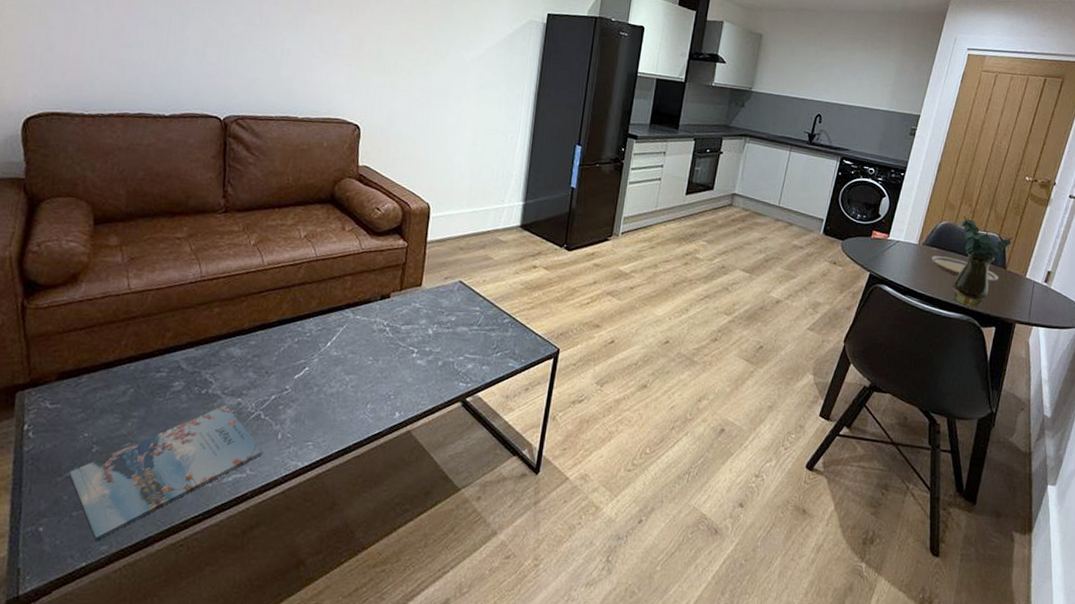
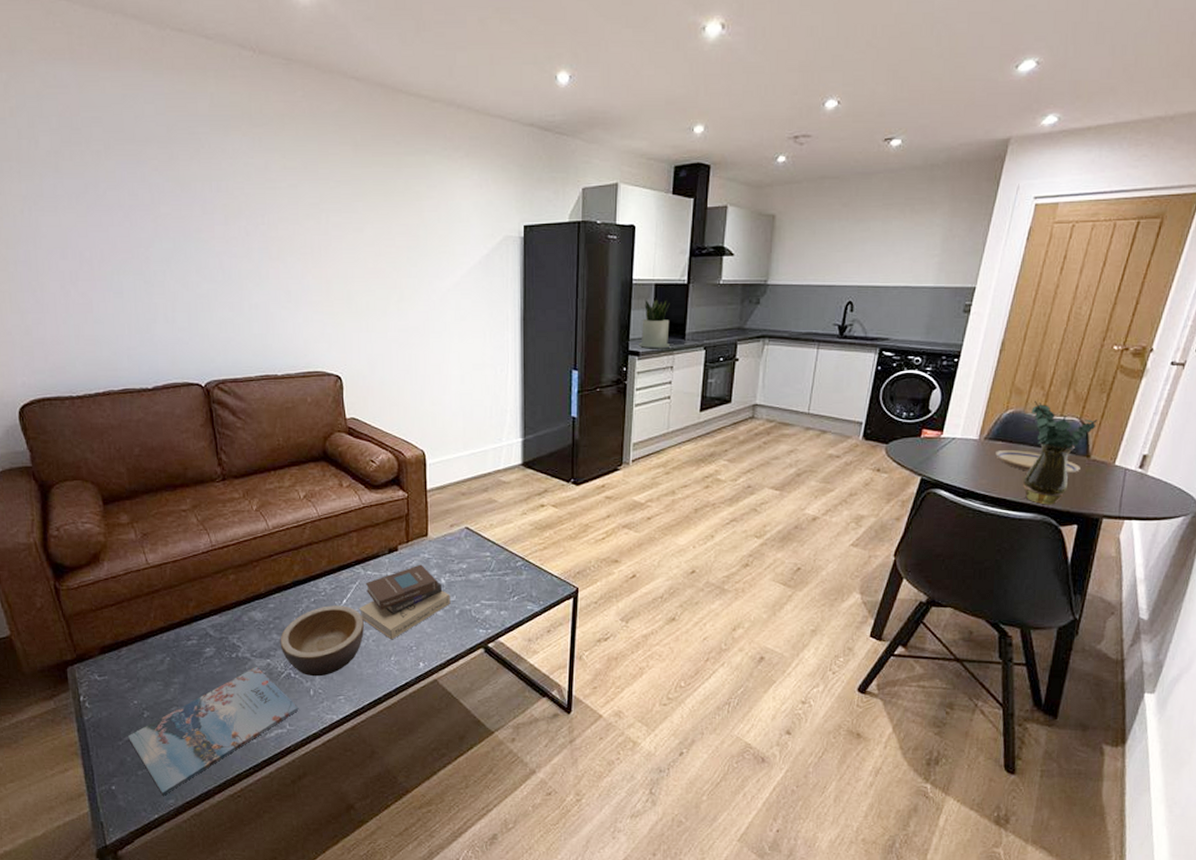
bowl: none [254,347,346,420] -> present [280,605,364,677]
books: none [341,313,436,387] -> present [358,564,451,640]
planter: none [638,91,668,136] -> present [639,299,671,349]

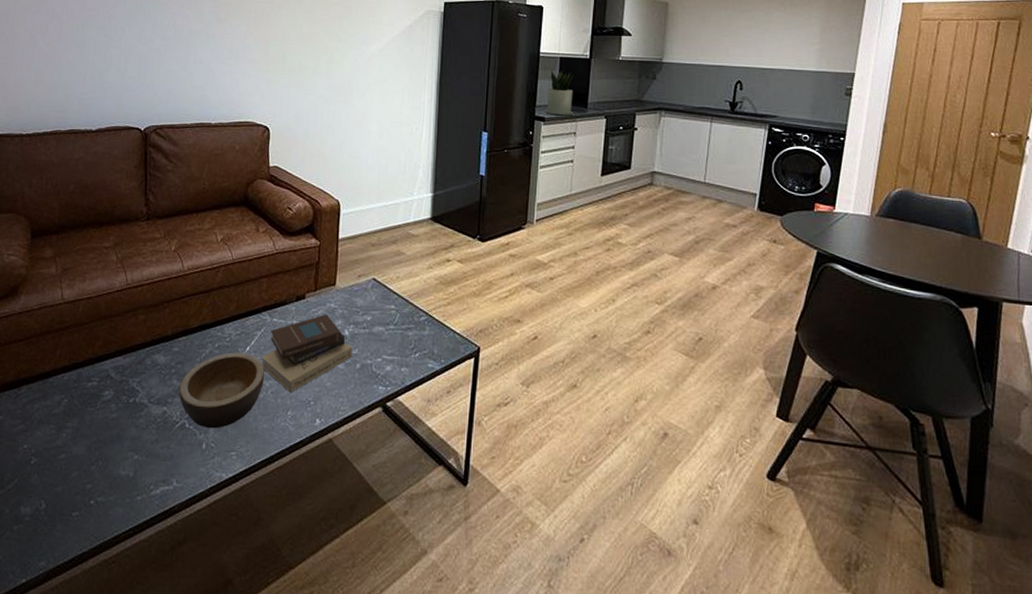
magazine: present [128,666,299,796] -> none [11,413,189,556]
plate: present [995,450,1080,474] -> none [888,228,974,255]
vase: present [1022,400,1098,505] -> none [917,180,985,286]

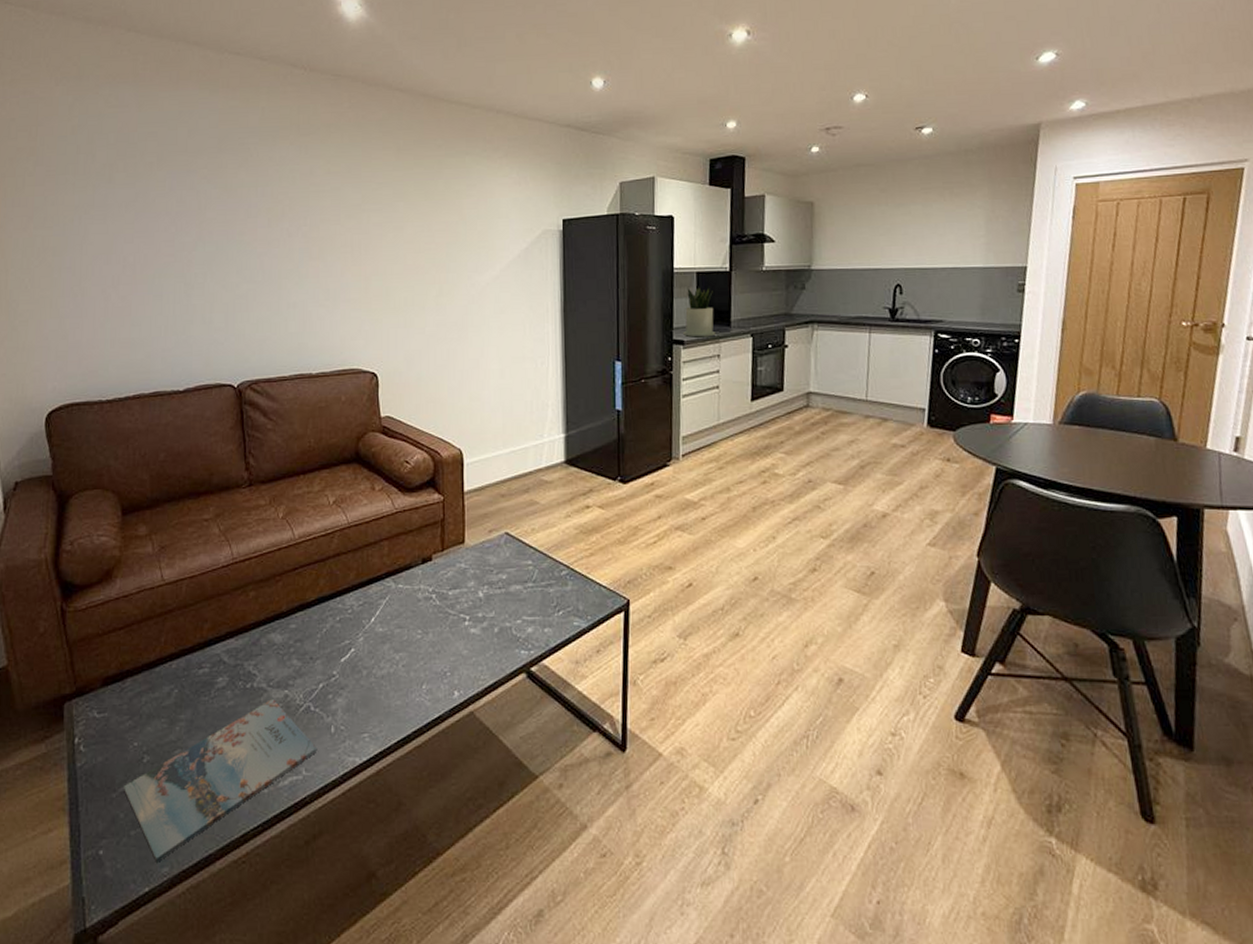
magazine: none [11,413,189,556] -> present [124,698,318,862]
bowl: present [178,352,265,429] -> none [300,625,393,710]
books: present [260,314,353,393] -> none [387,575,489,665]

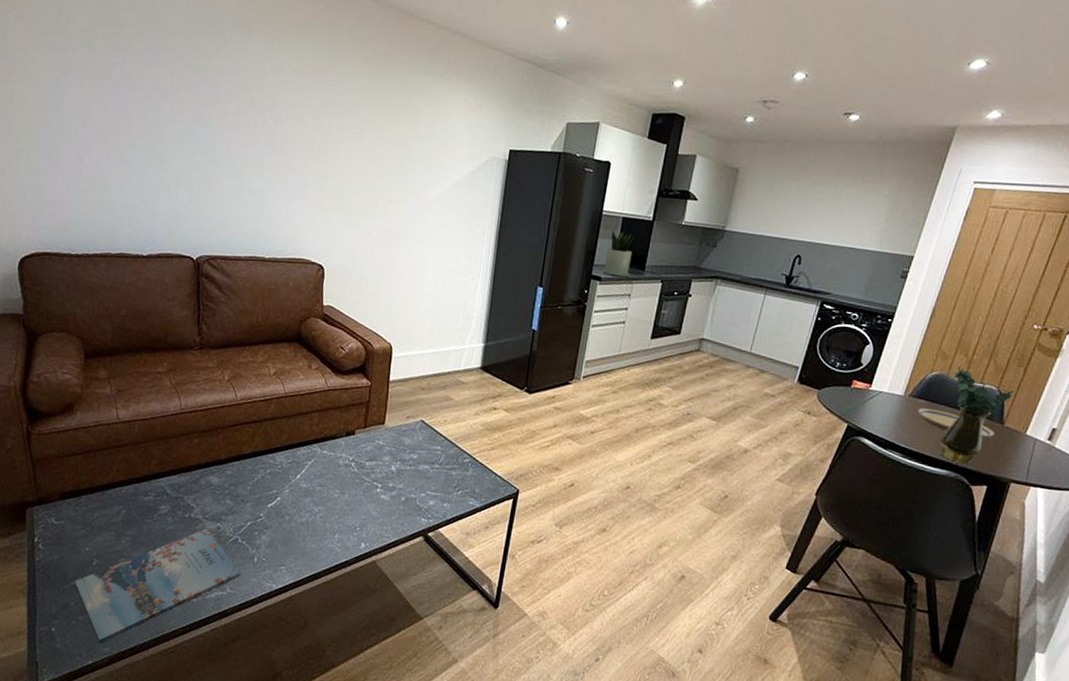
plate: none [1073,435,1169,459] -> present [918,408,994,438]
vase: none [1105,380,1179,495] -> present [939,366,1014,465]

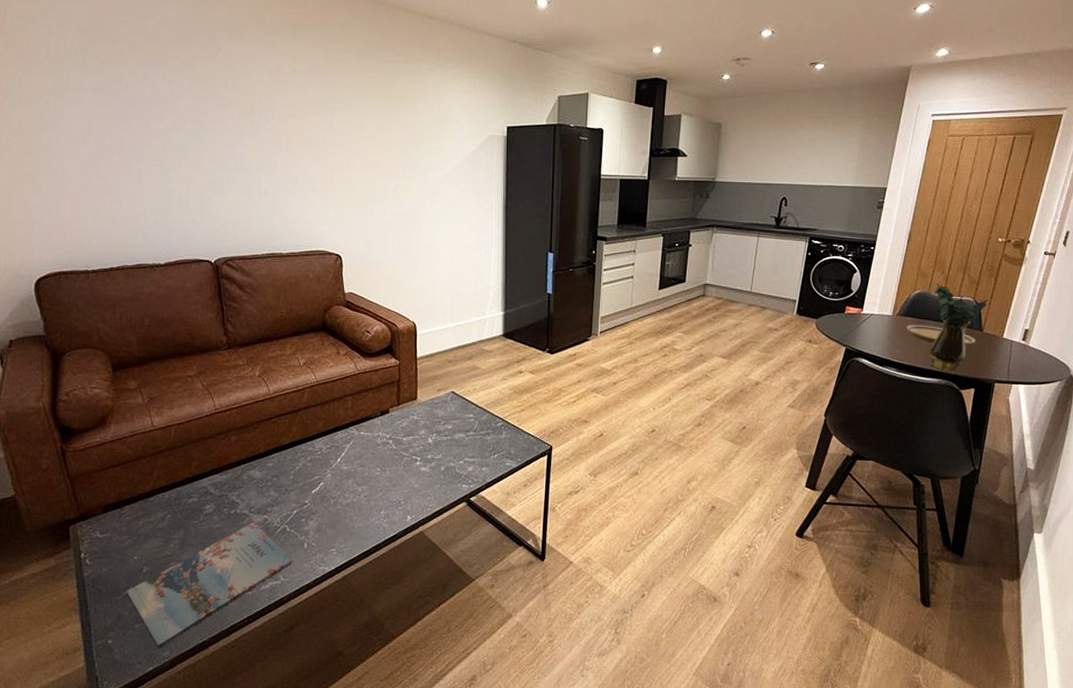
planter: present [602,230,634,278] -> none [606,192,634,235]

